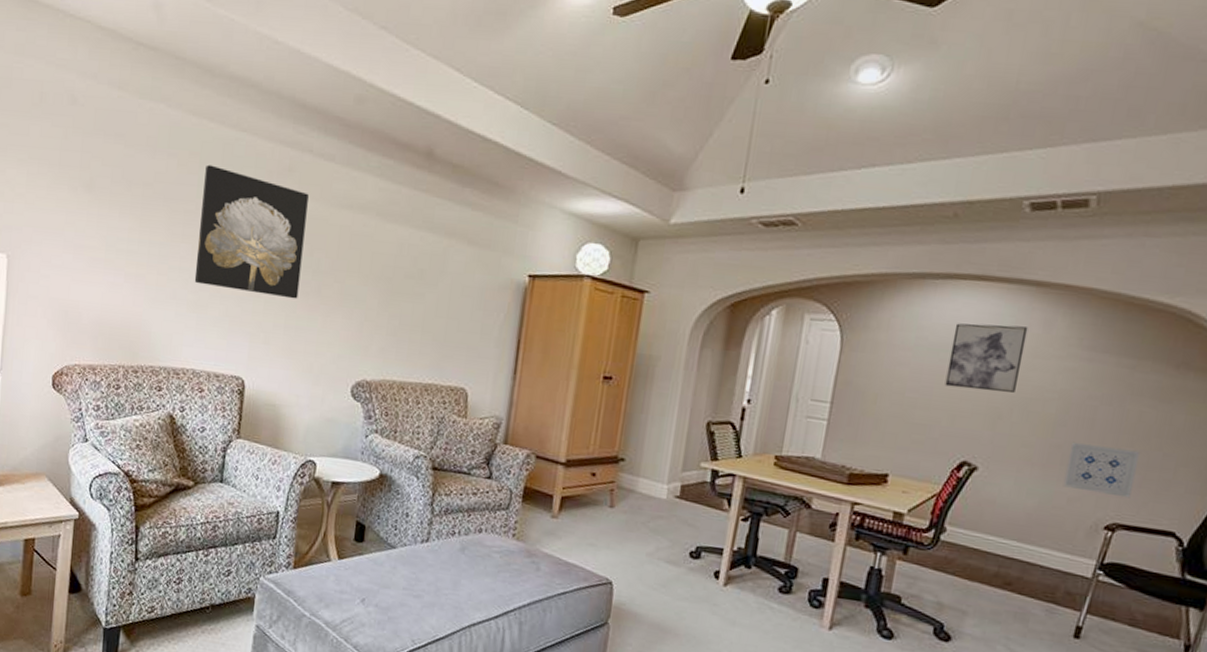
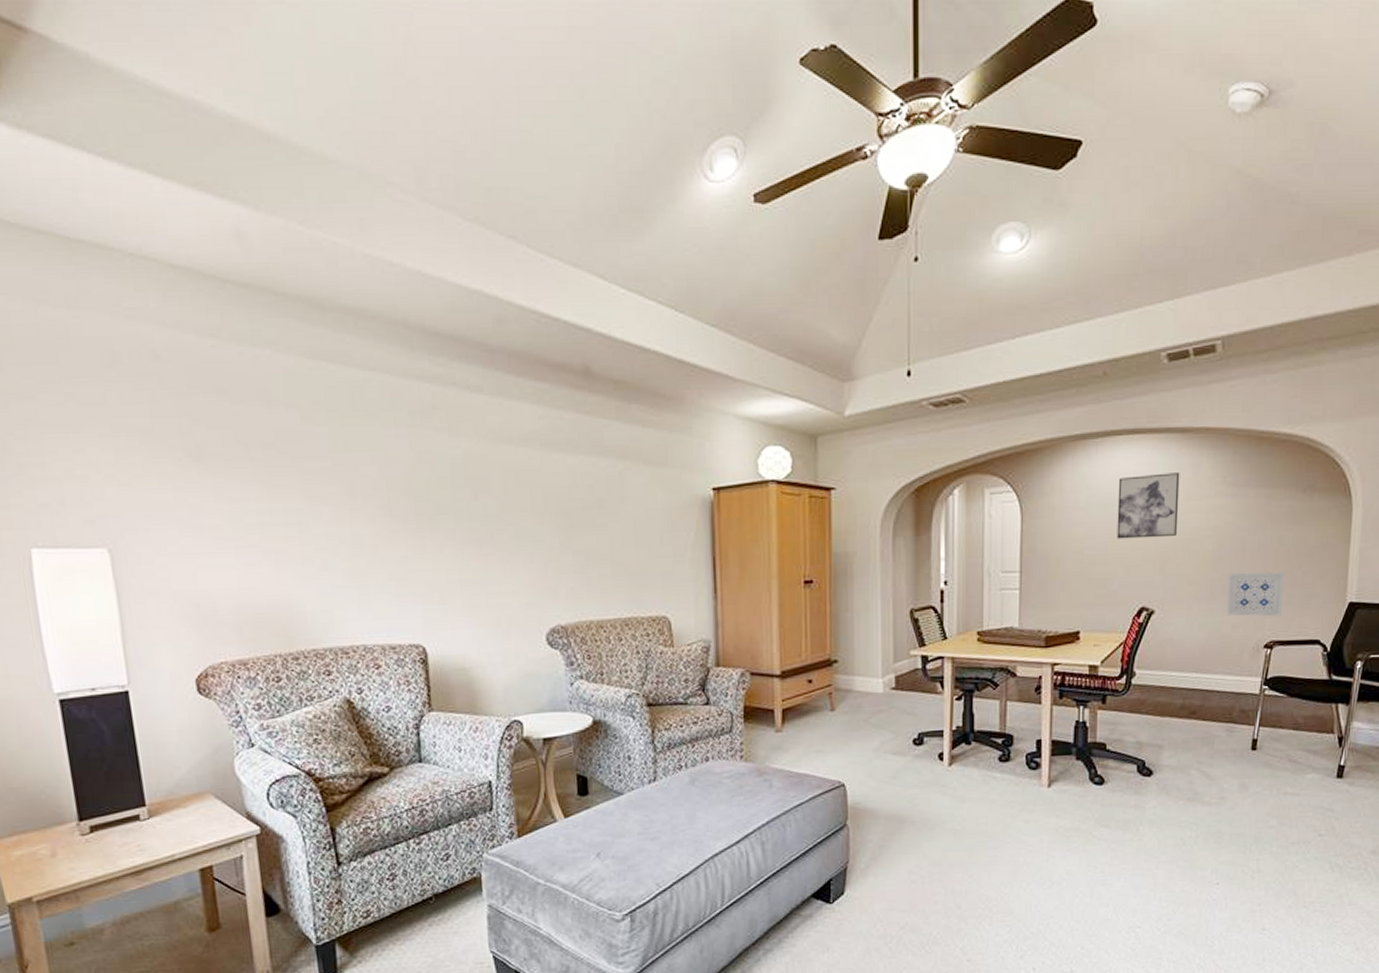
wall art: present [194,164,309,299] -> none [334,413,469,551]

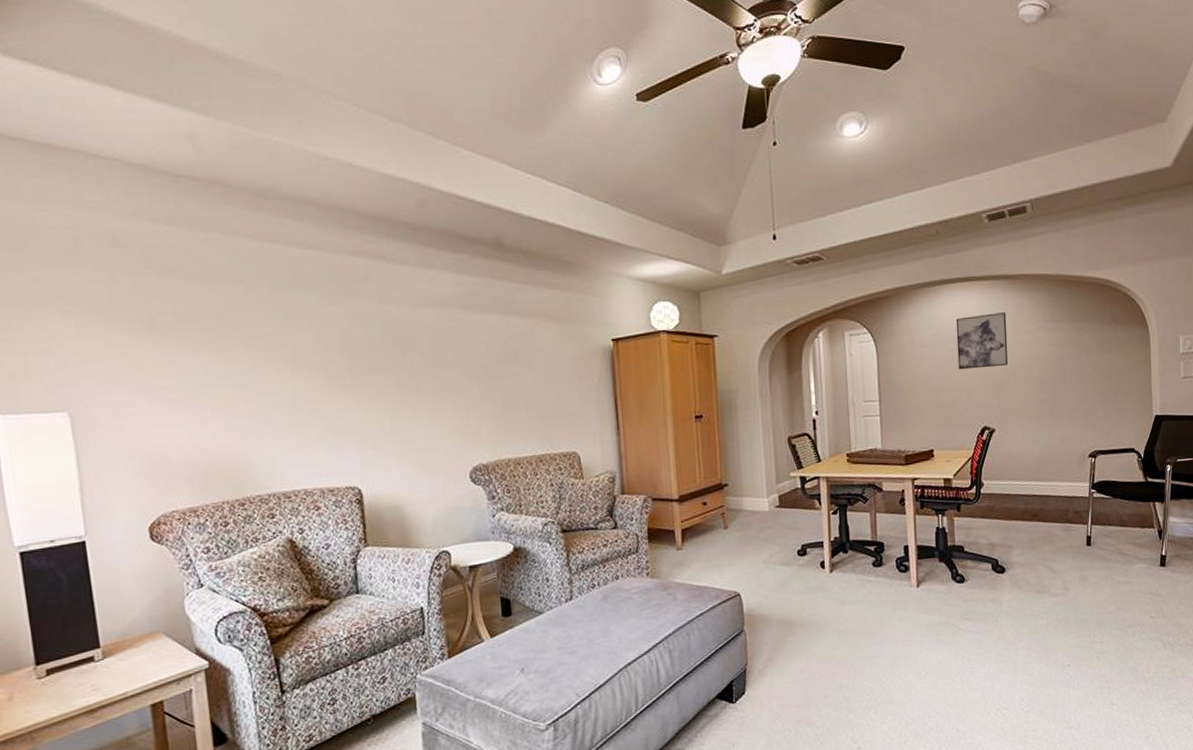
wall art: present [1226,572,1285,617] -> none [1053,392,1100,431]

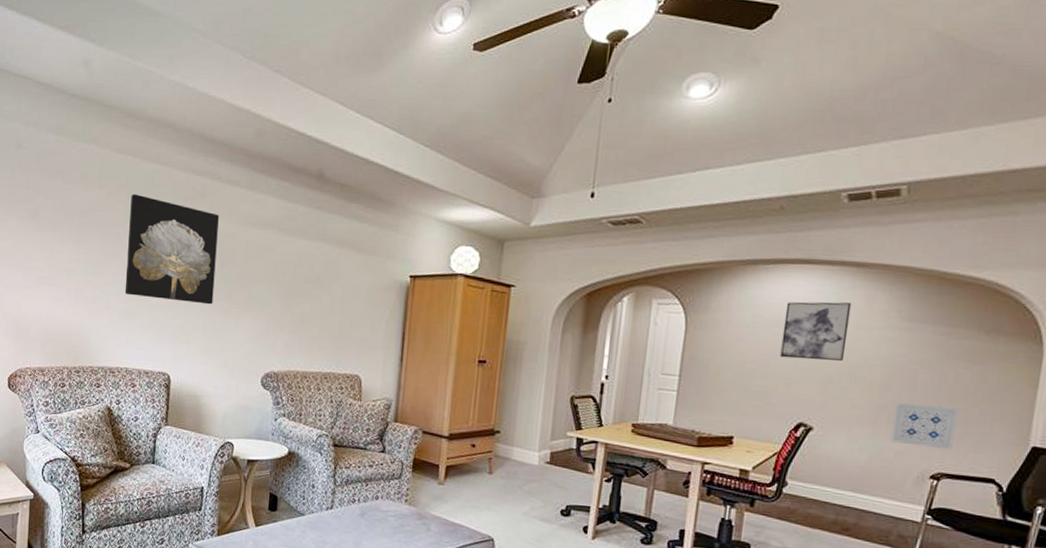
wall art: none [277,285,399,405] -> present [124,194,219,305]
wall art: none [1053,392,1100,431] -> present [890,402,960,450]

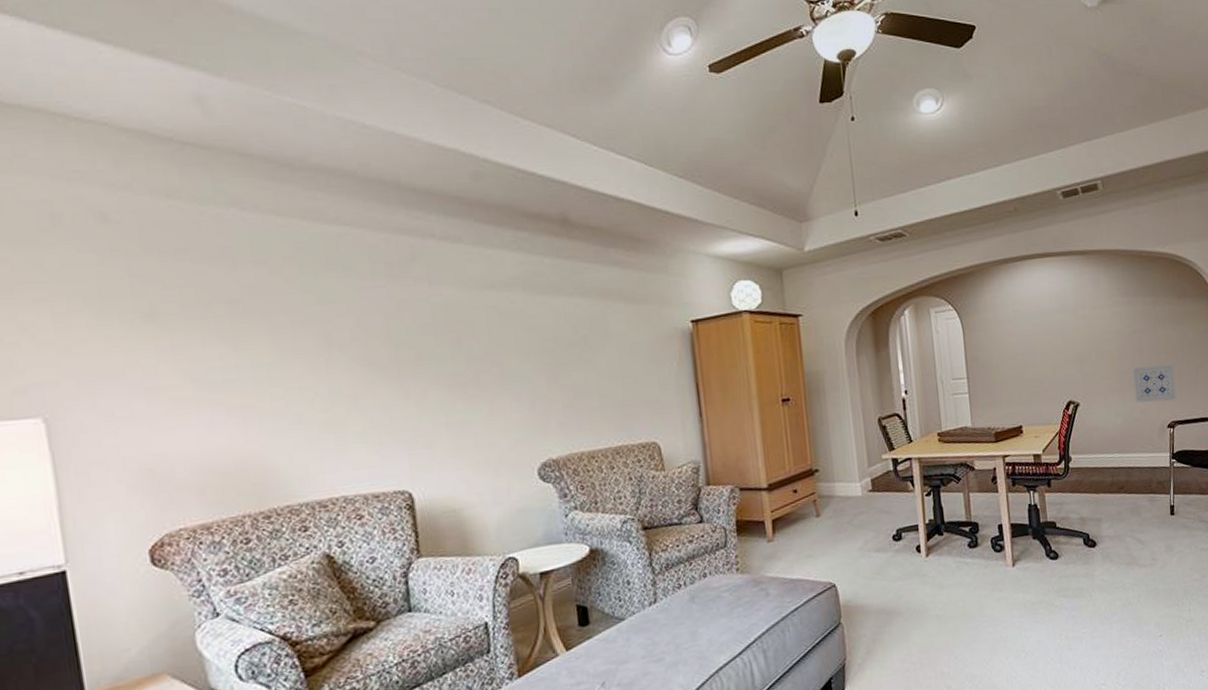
wall art: present [124,194,219,305] -> none [307,267,455,401]
wall art: present [779,302,852,361] -> none [1037,287,1088,345]

